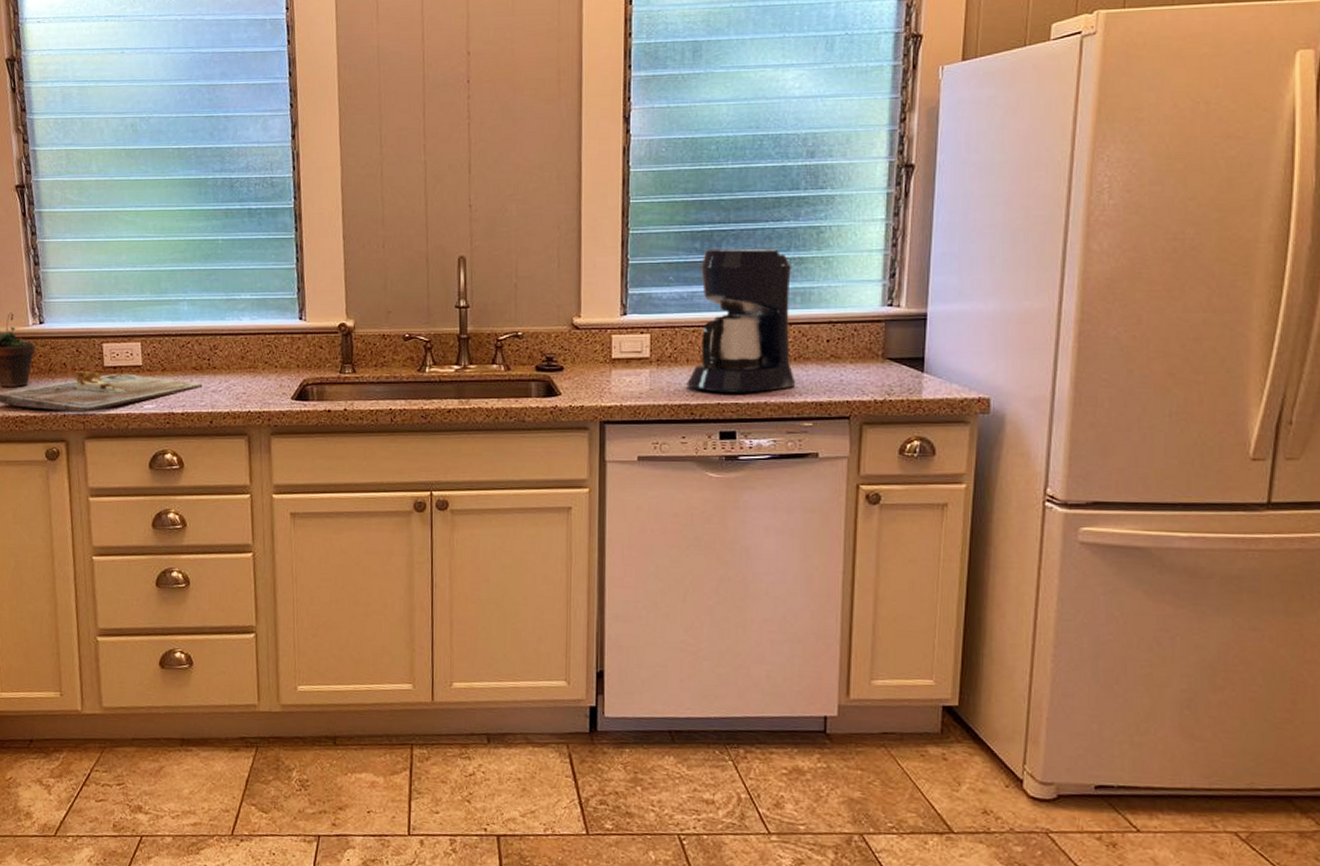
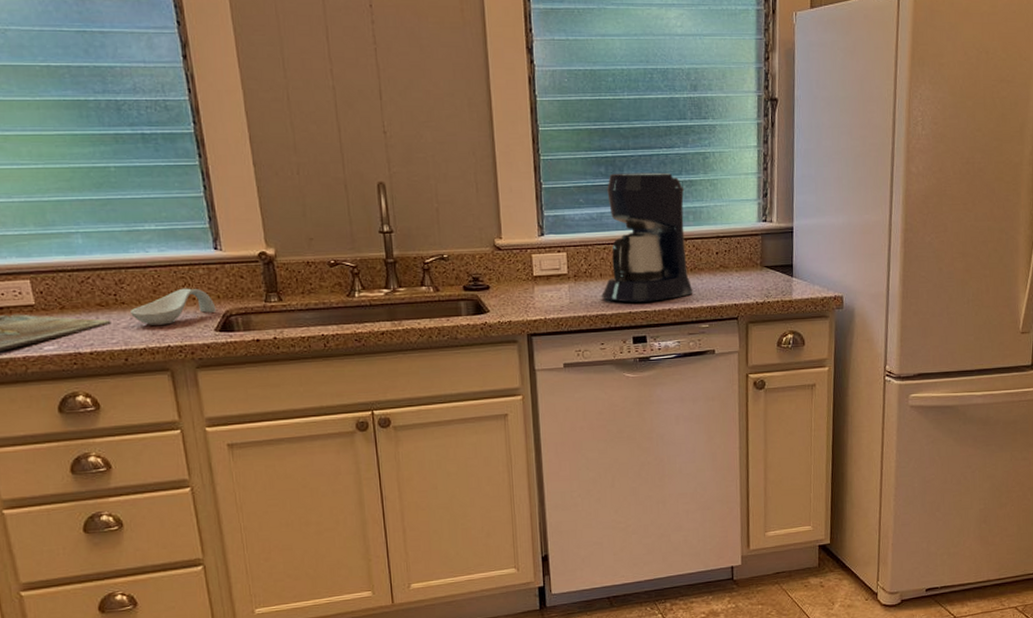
spoon rest: none [219,356,295,391] -> present [129,288,216,325]

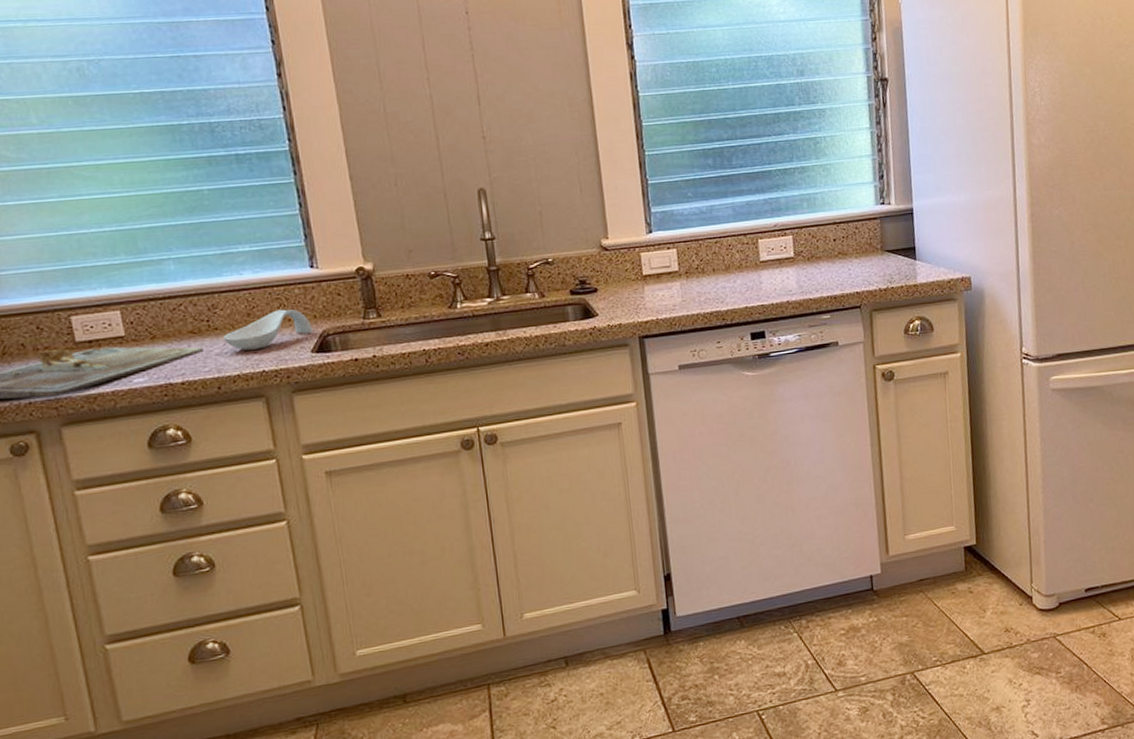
coffee maker: present [602,172,693,303] -> none [715,160,812,297]

